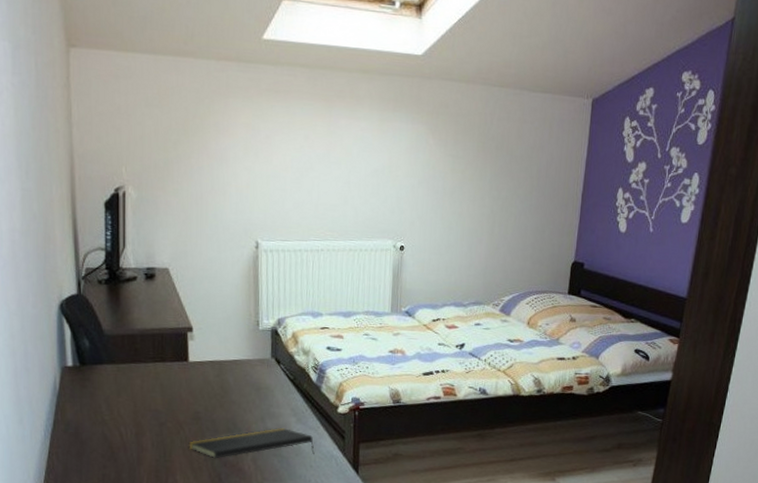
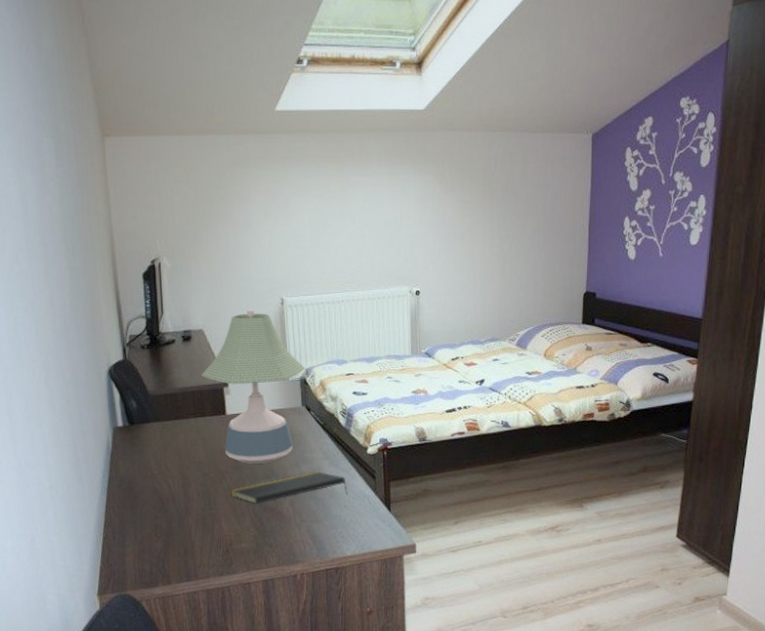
desk lamp: none [164,251,277,416] -> present [201,309,305,464]

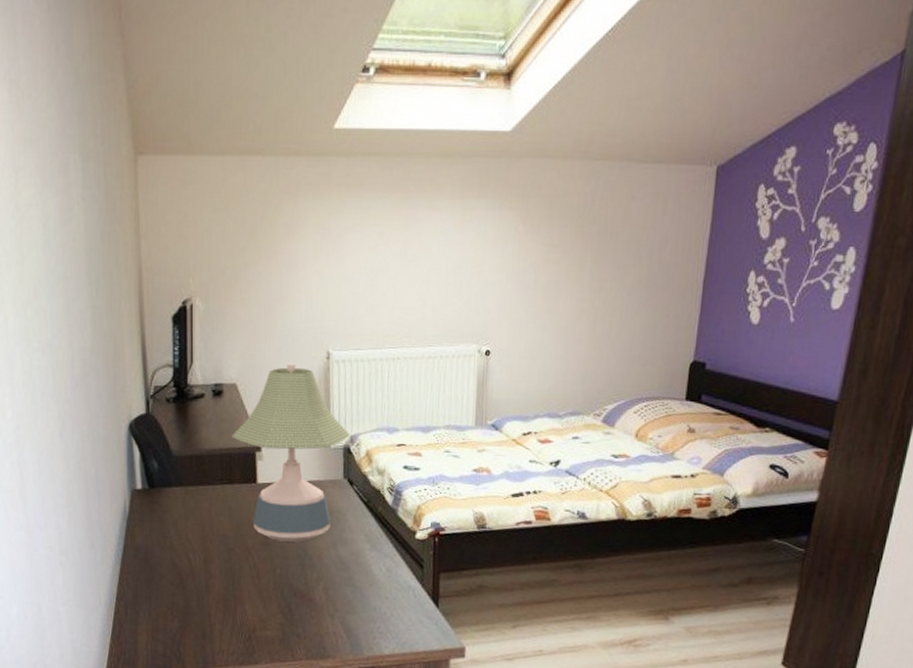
notepad: present [230,472,348,505] -> none [257,555,390,588]

